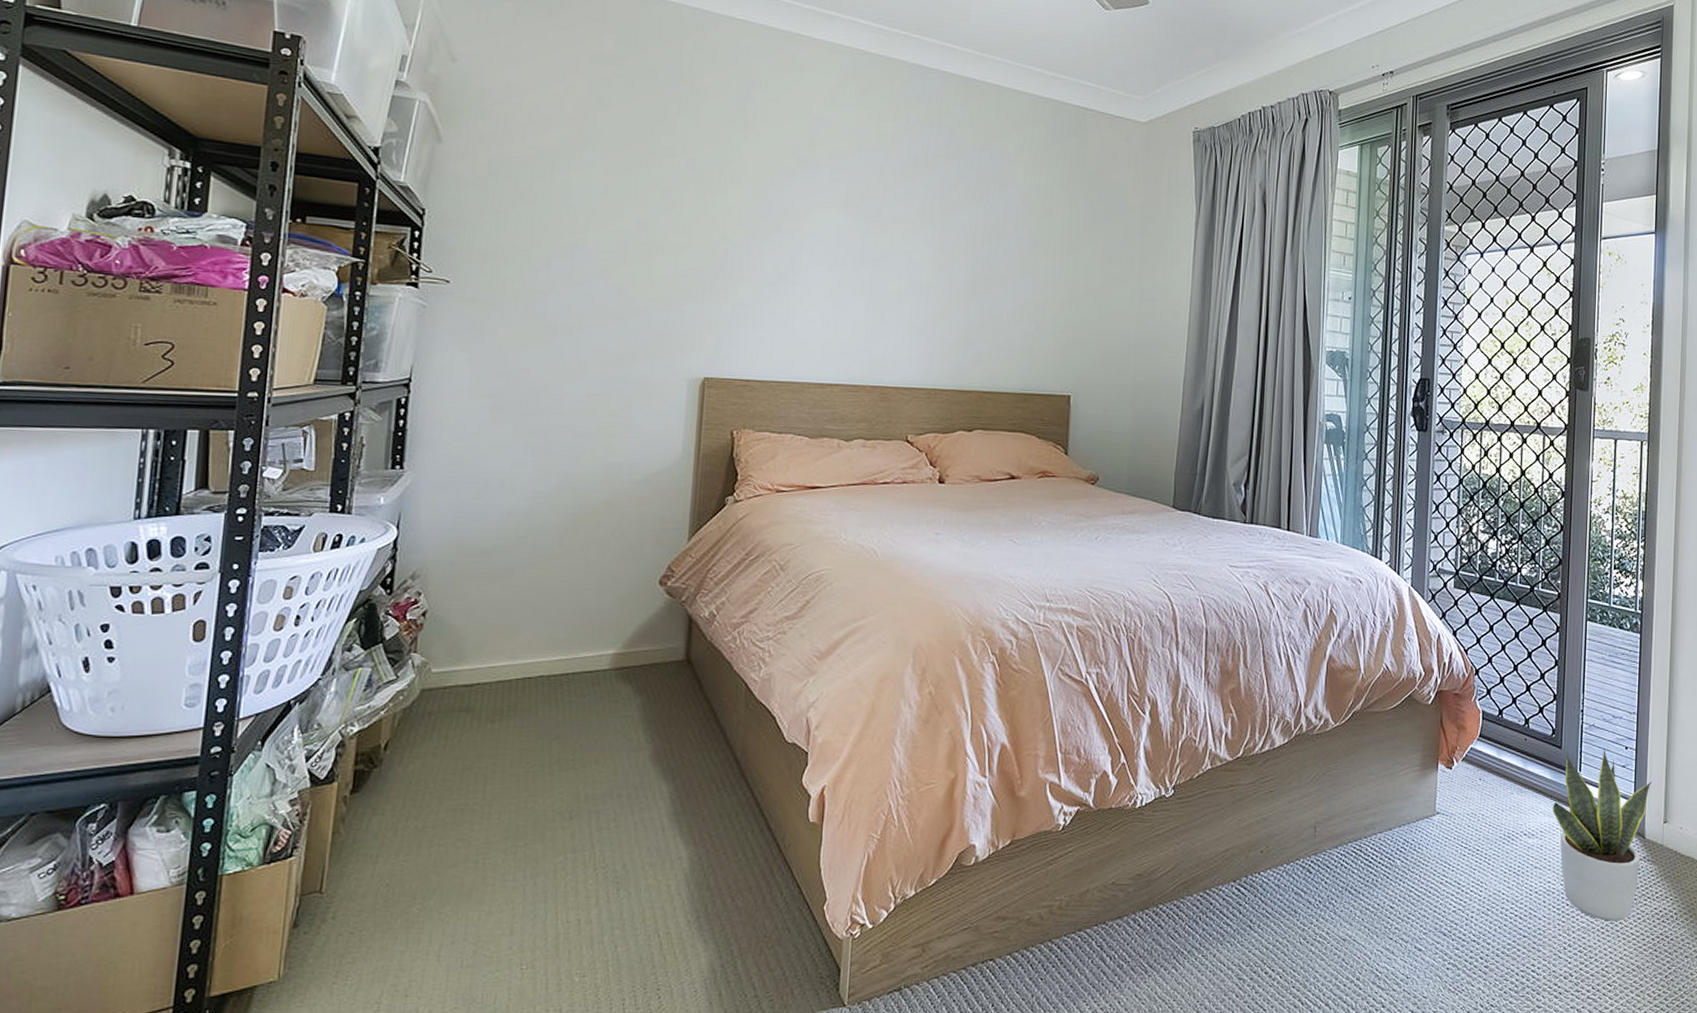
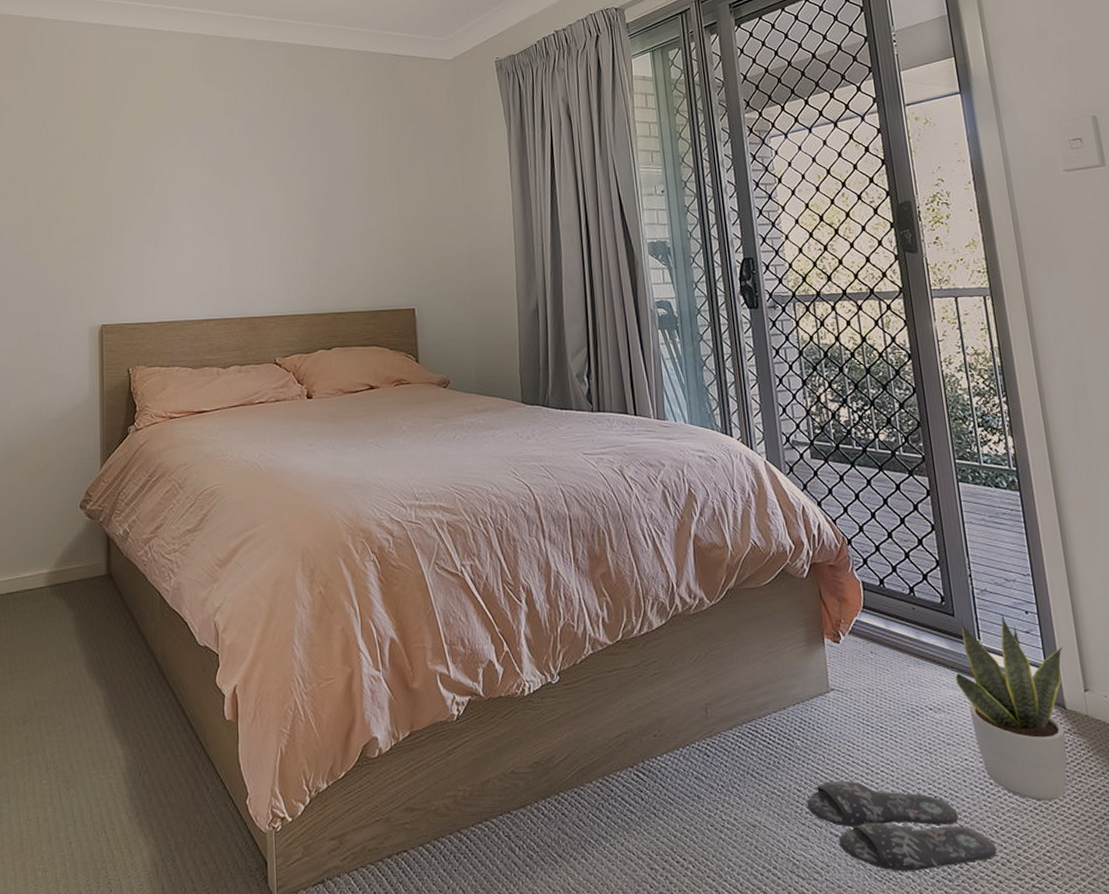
slippers: none [1397,899,1562,983] -> present [806,780,997,871]

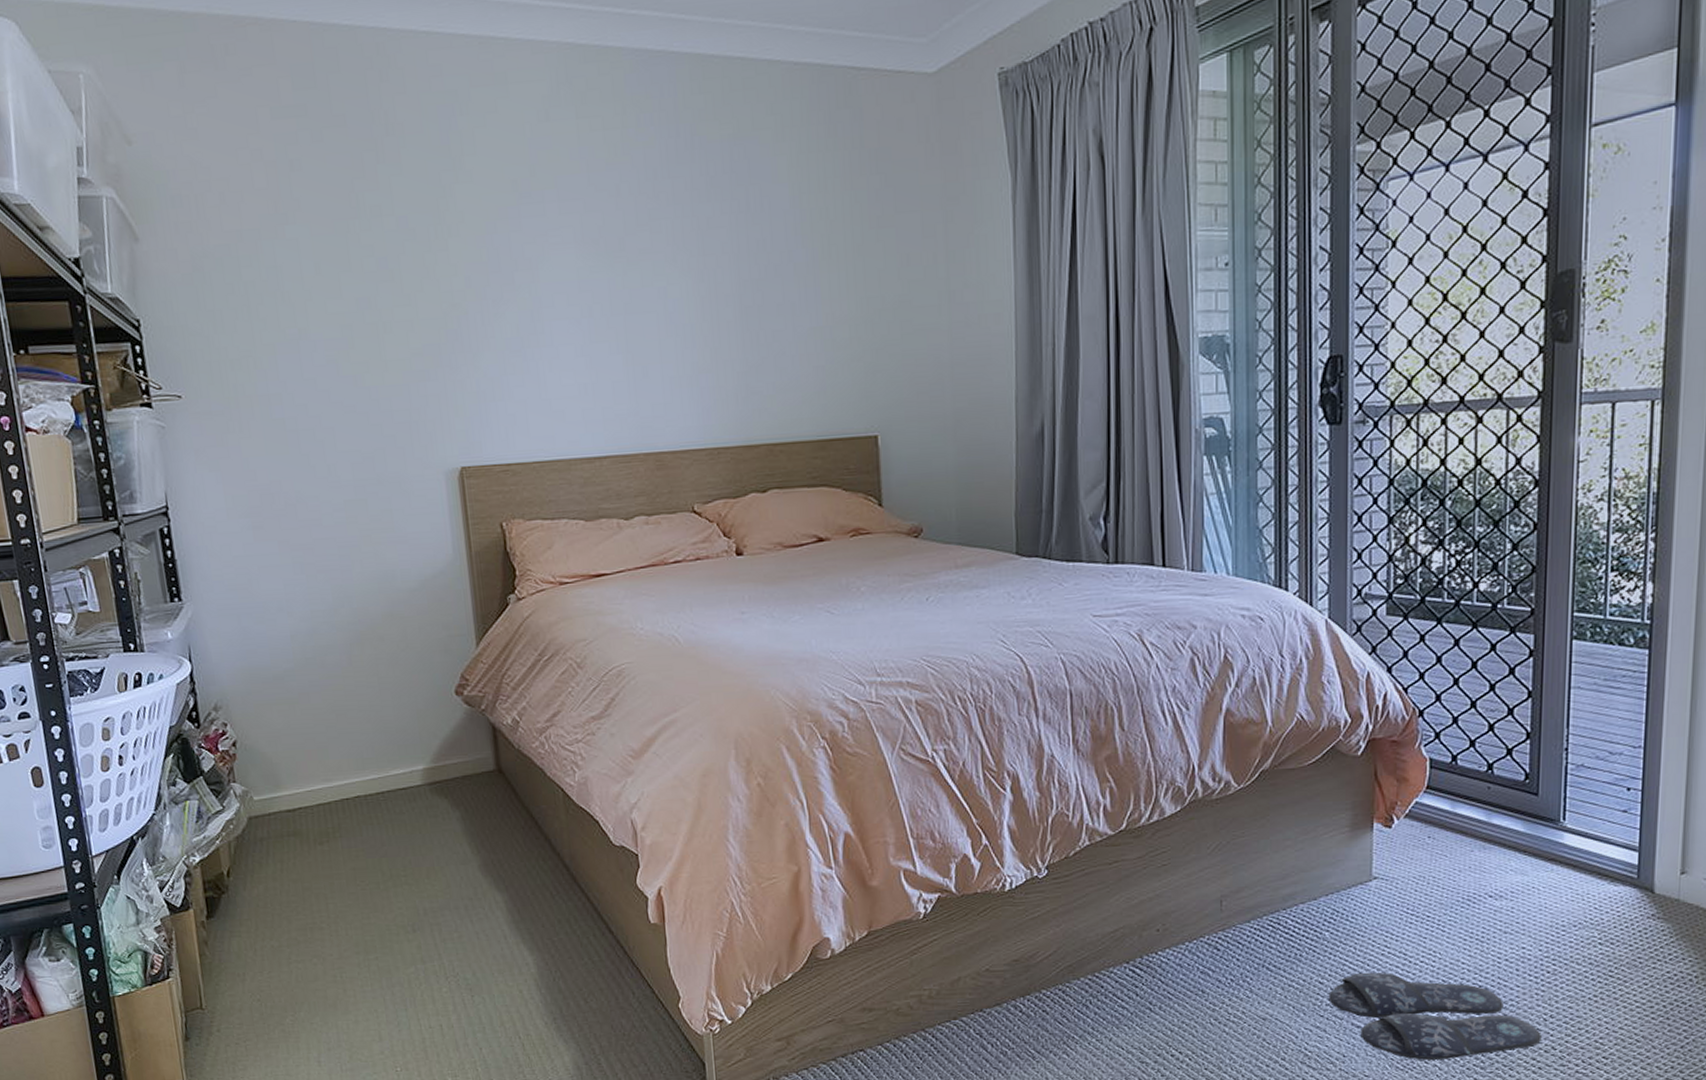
potted plant: present [955,613,1068,801] -> none [1527,790,1666,989]

